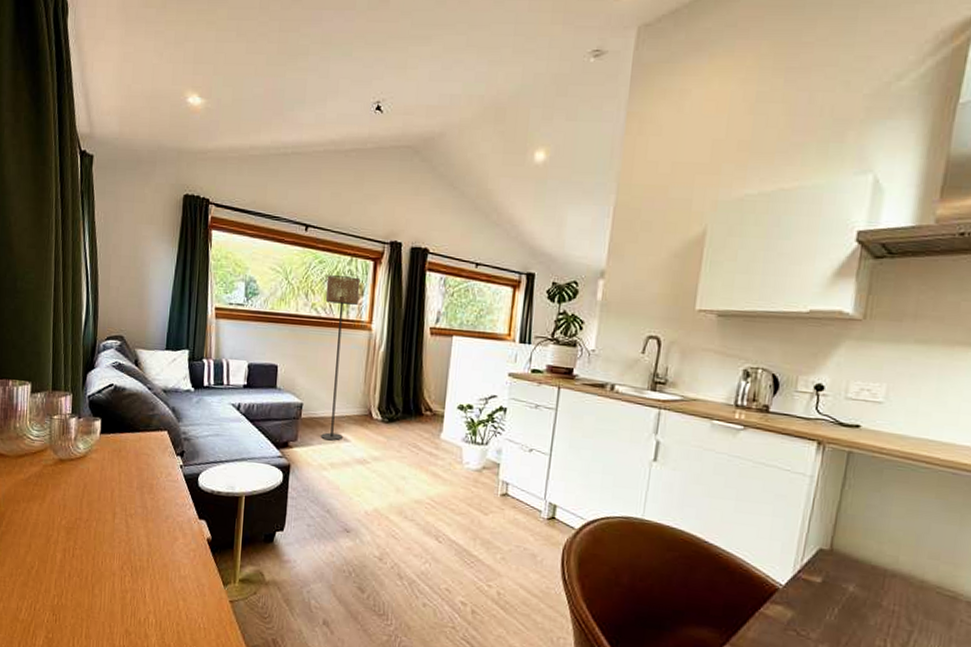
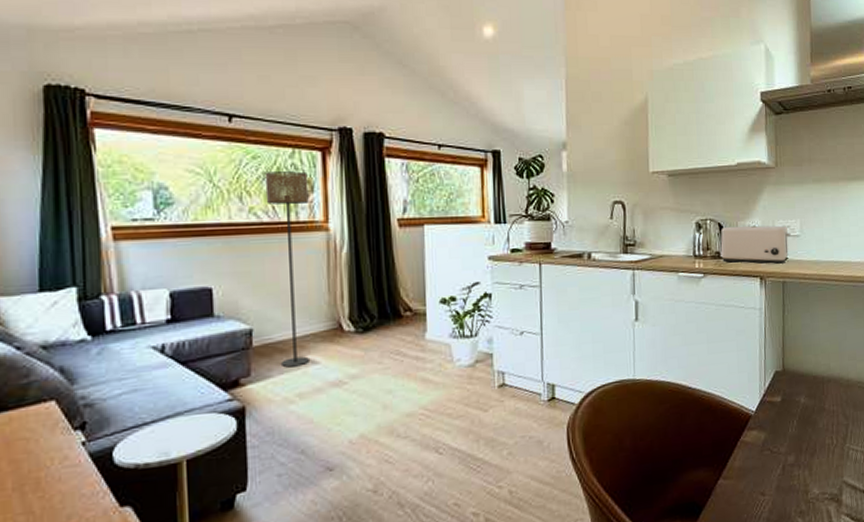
toaster: none [770,379,871,431] -> present [721,225,791,264]

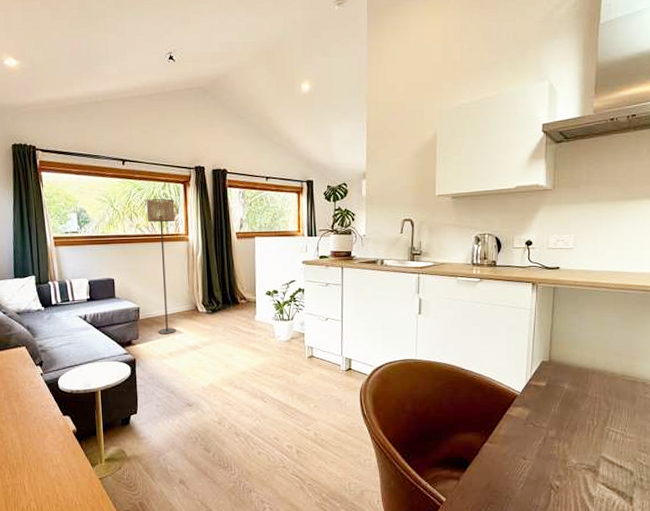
toaster: present [721,225,791,264] -> none [497,239,564,272]

